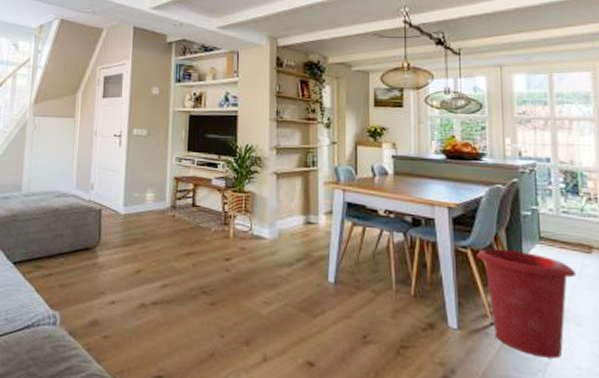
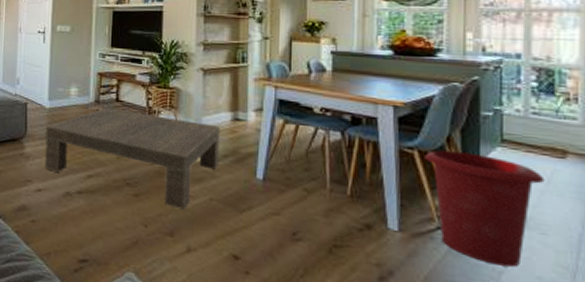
coffee table: none [119,213,293,317] -> present [45,107,220,210]

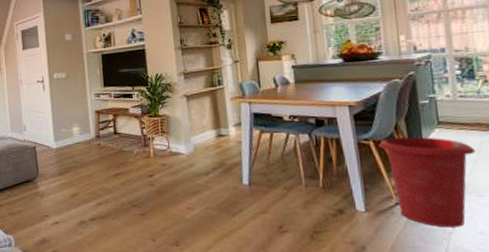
coffee table: present [45,107,220,210] -> none [55,140,210,221]

